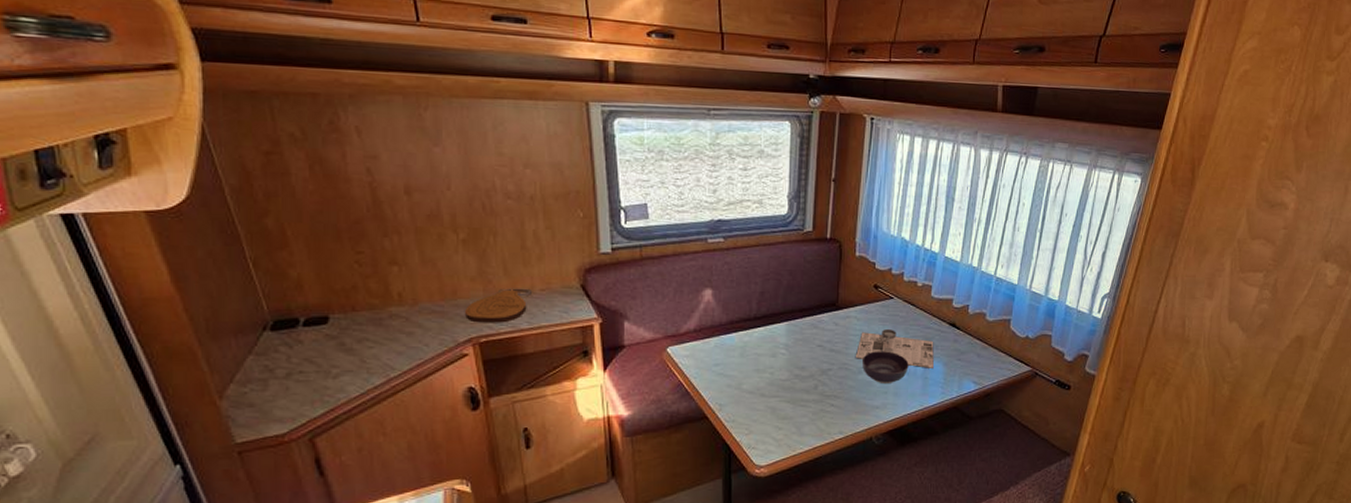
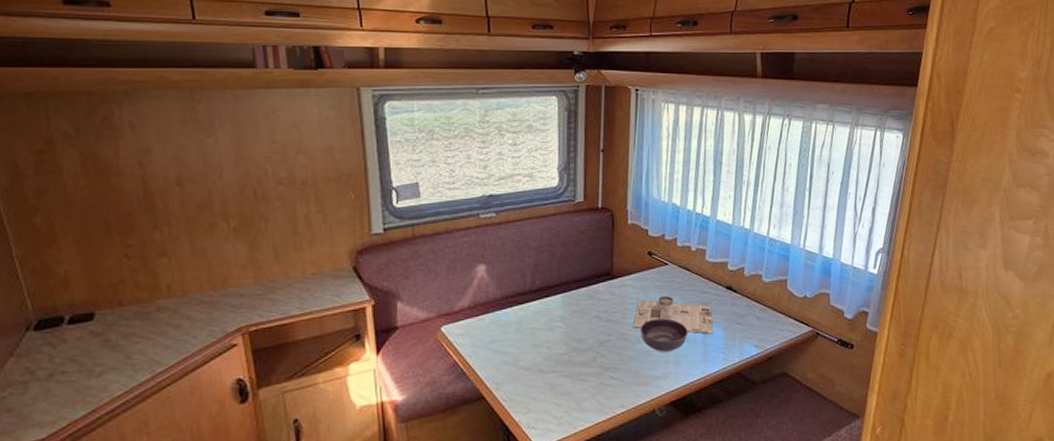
cutting board: present [465,288,532,323] -> none [235,273,303,311]
books: none [476,49,578,85] -> present [250,42,349,72]

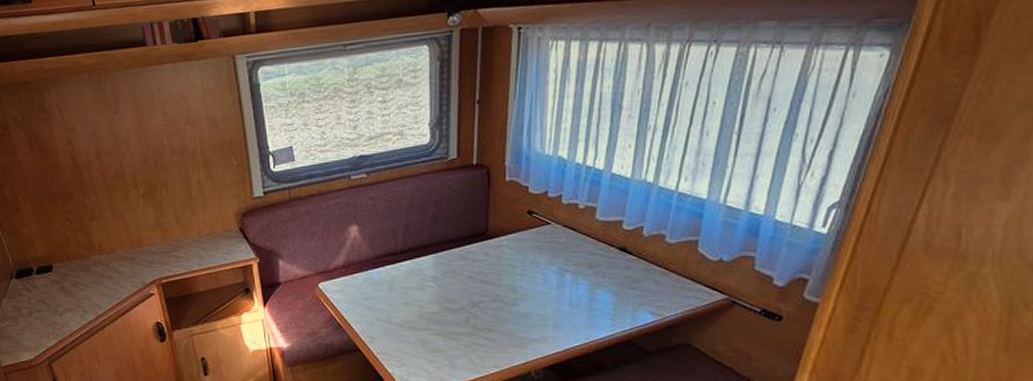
newspaper: present [633,295,713,334] -> none [508,256,601,299]
bowl: present [639,318,688,353] -> none [516,281,571,317]

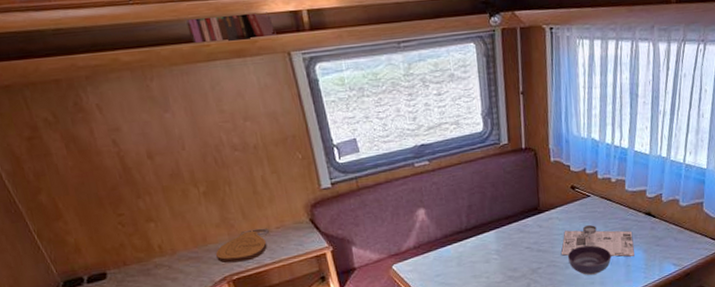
cutting board: none [149,234,199,266] -> present [216,228,269,263]
newspaper: none [508,256,601,299] -> present [561,224,634,257]
bowl: none [516,281,571,317] -> present [567,245,612,276]

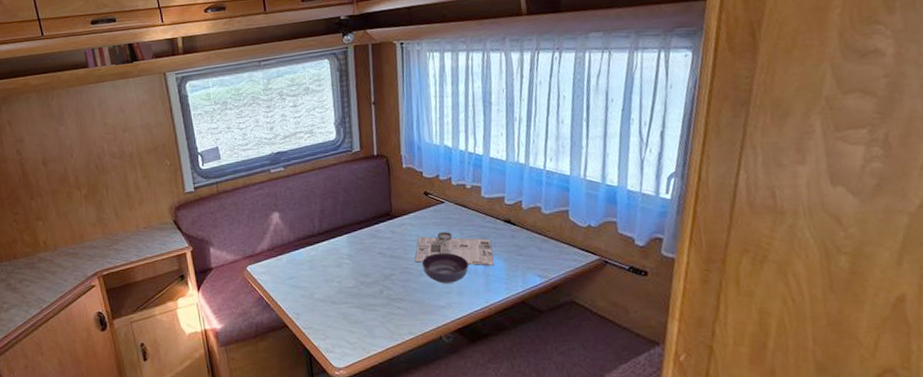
cutting board: present [216,228,269,263] -> none [90,228,137,260]

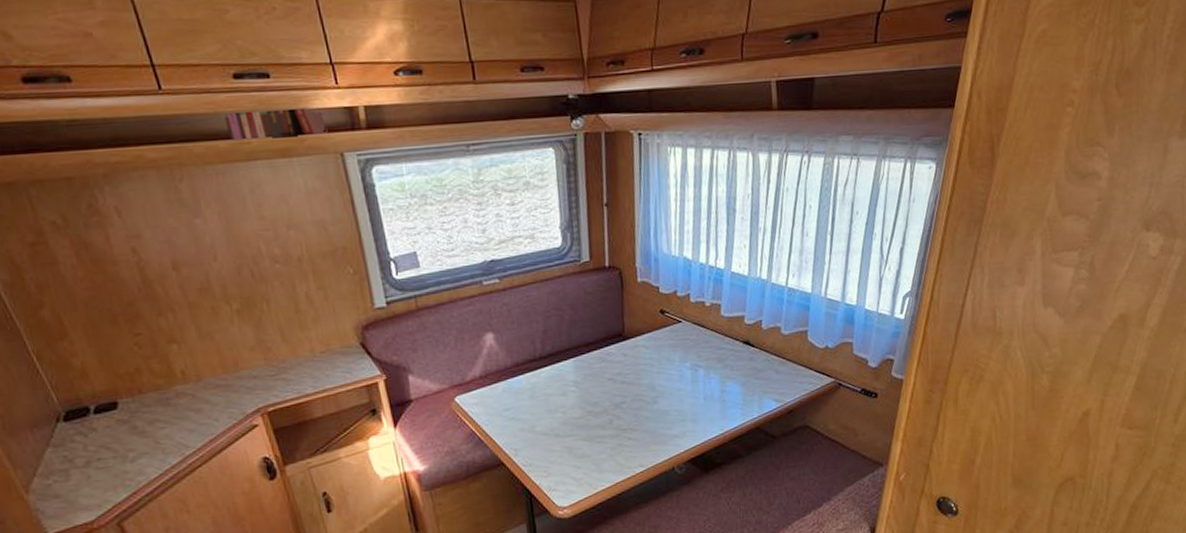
newspaper: present [414,231,494,266] -> none [648,353,731,391]
bowl: present [421,252,469,285] -> none [655,377,705,412]

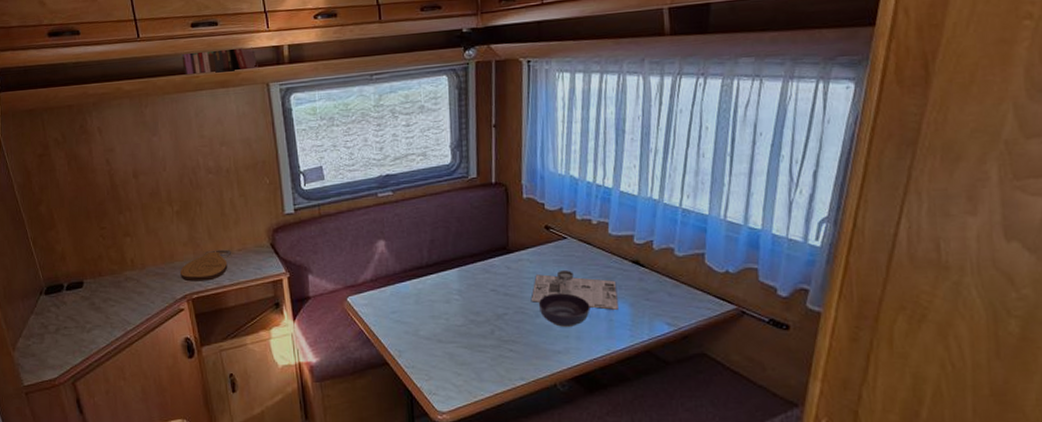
cutting board: none [249,352,312,393] -> present [180,249,231,282]
newspaper: none [648,353,731,391] -> present [531,269,618,310]
bowl: none [655,377,705,412] -> present [538,293,591,328]

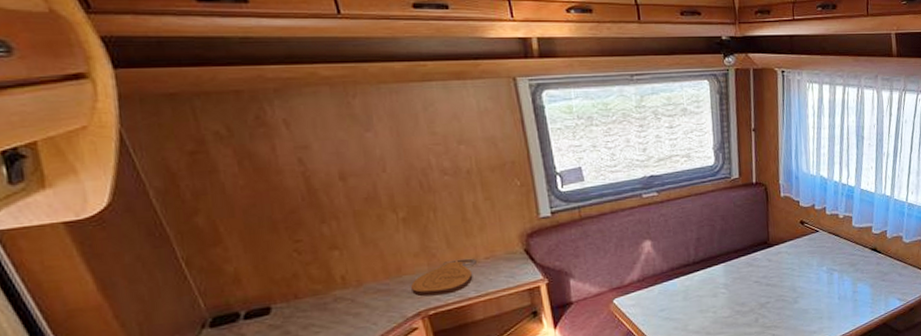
books: present [181,47,260,74] -> none [400,36,504,63]
newspaper: present [531,269,618,310] -> none [789,259,861,292]
bowl: present [538,293,591,328] -> none [796,279,839,310]

